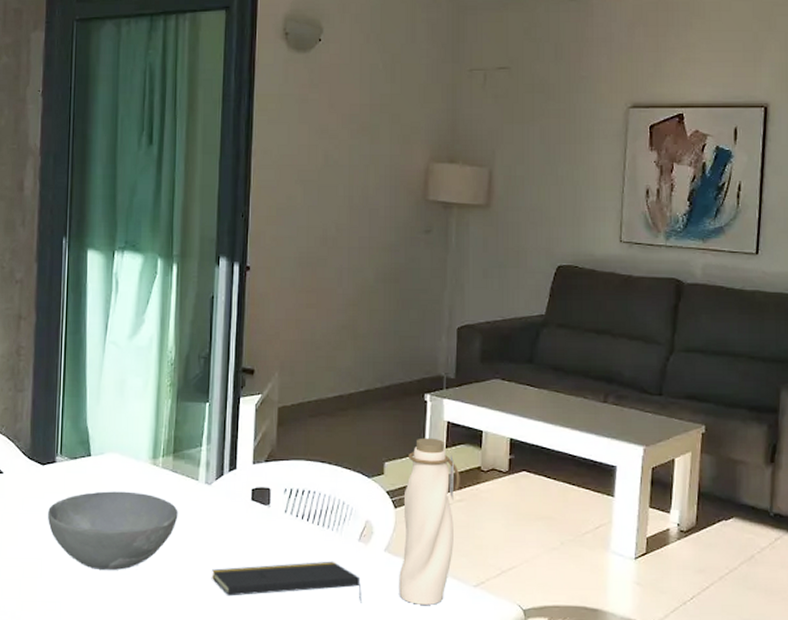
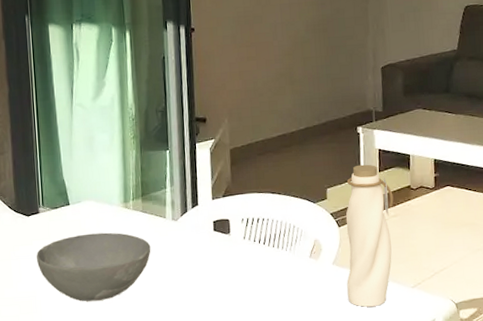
notepad: present [212,561,362,603] -> none [185,276,316,314]

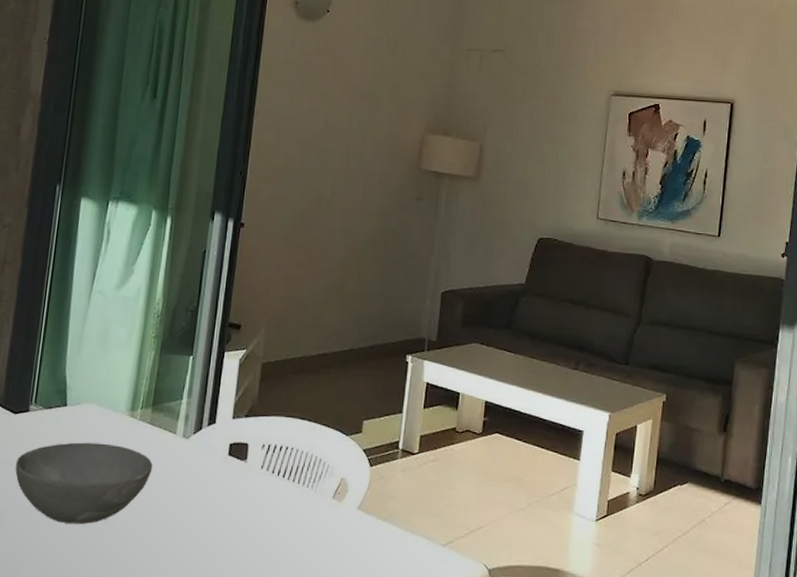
water bottle: present [345,164,394,307] -> none [369,397,436,564]

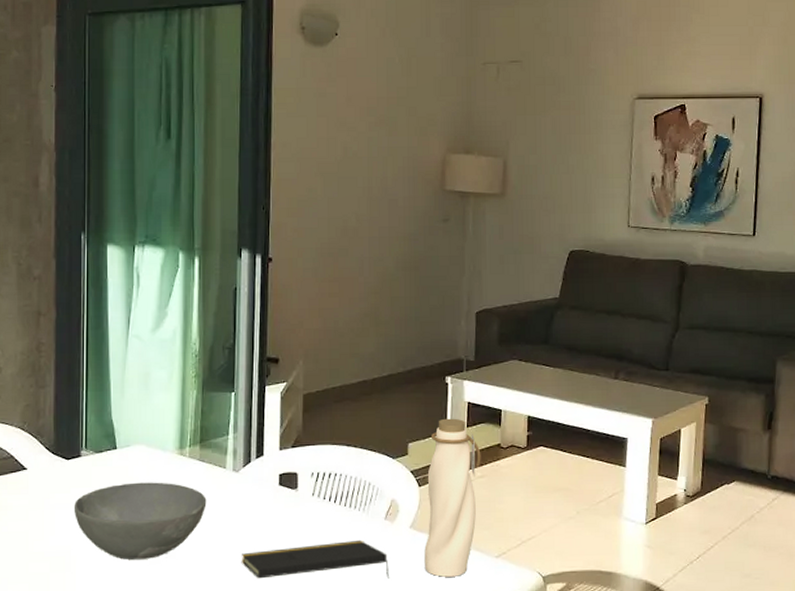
notepad: none [182,518,333,561] -> present [242,539,389,579]
water bottle: none [369,397,436,564] -> present [424,418,481,577]

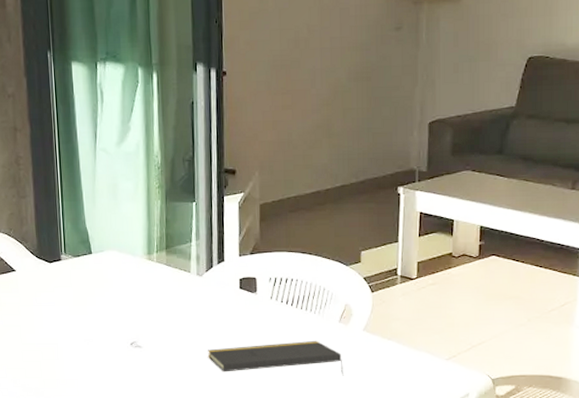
bowl: present [73,482,207,560] -> none [58,284,174,352]
water bottle: present [424,418,481,577] -> none [377,227,433,376]

